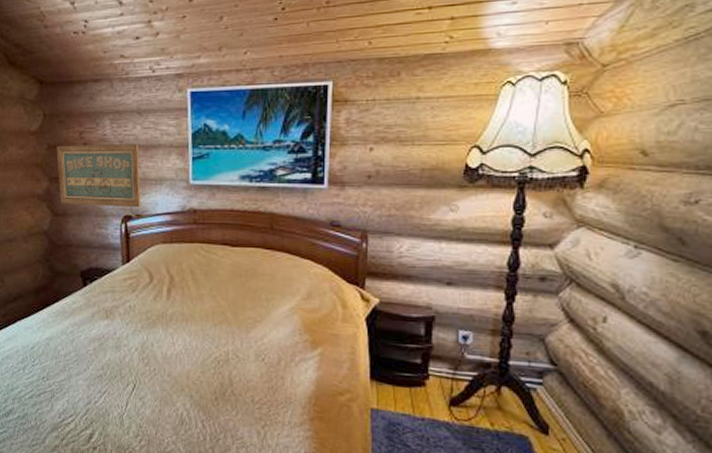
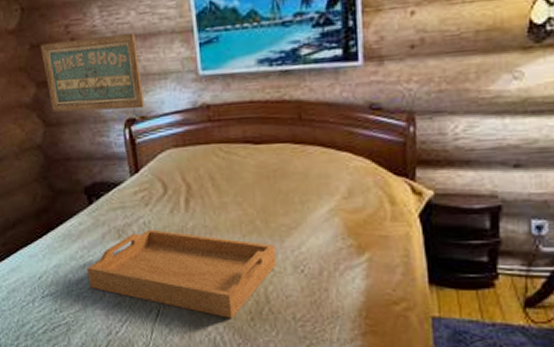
serving tray: none [75,312,242,397] -> present [87,229,277,318]

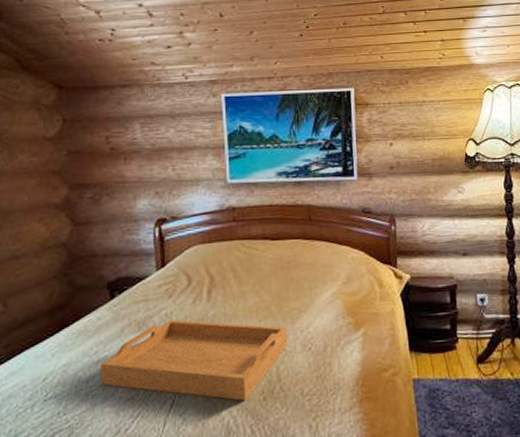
wall art: present [40,33,145,112] -> none [78,146,176,212]

